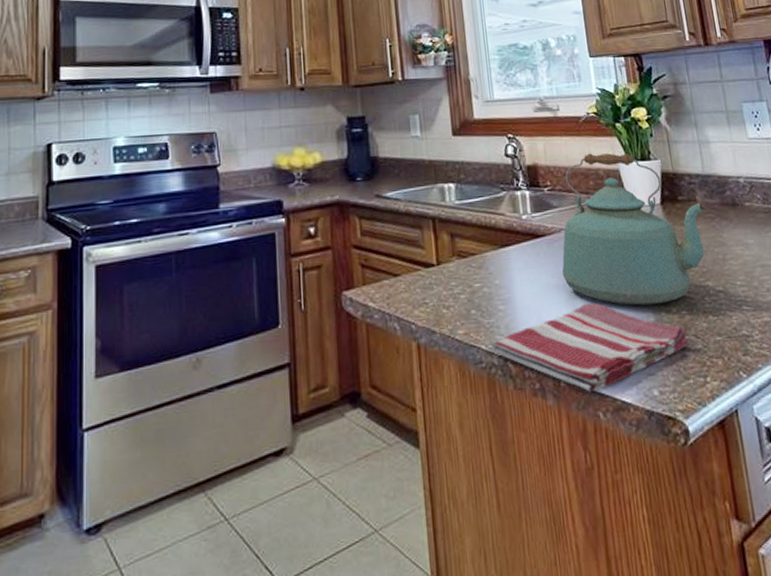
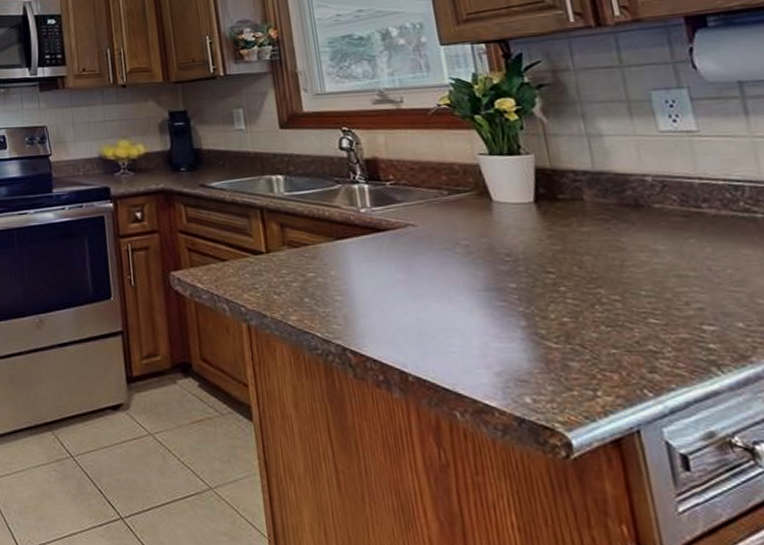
dish towel: present [491,303,690,392] -> none [327,301,574,390]
kettle: present [562,153,707,306] -> none [408,147,598,308]

